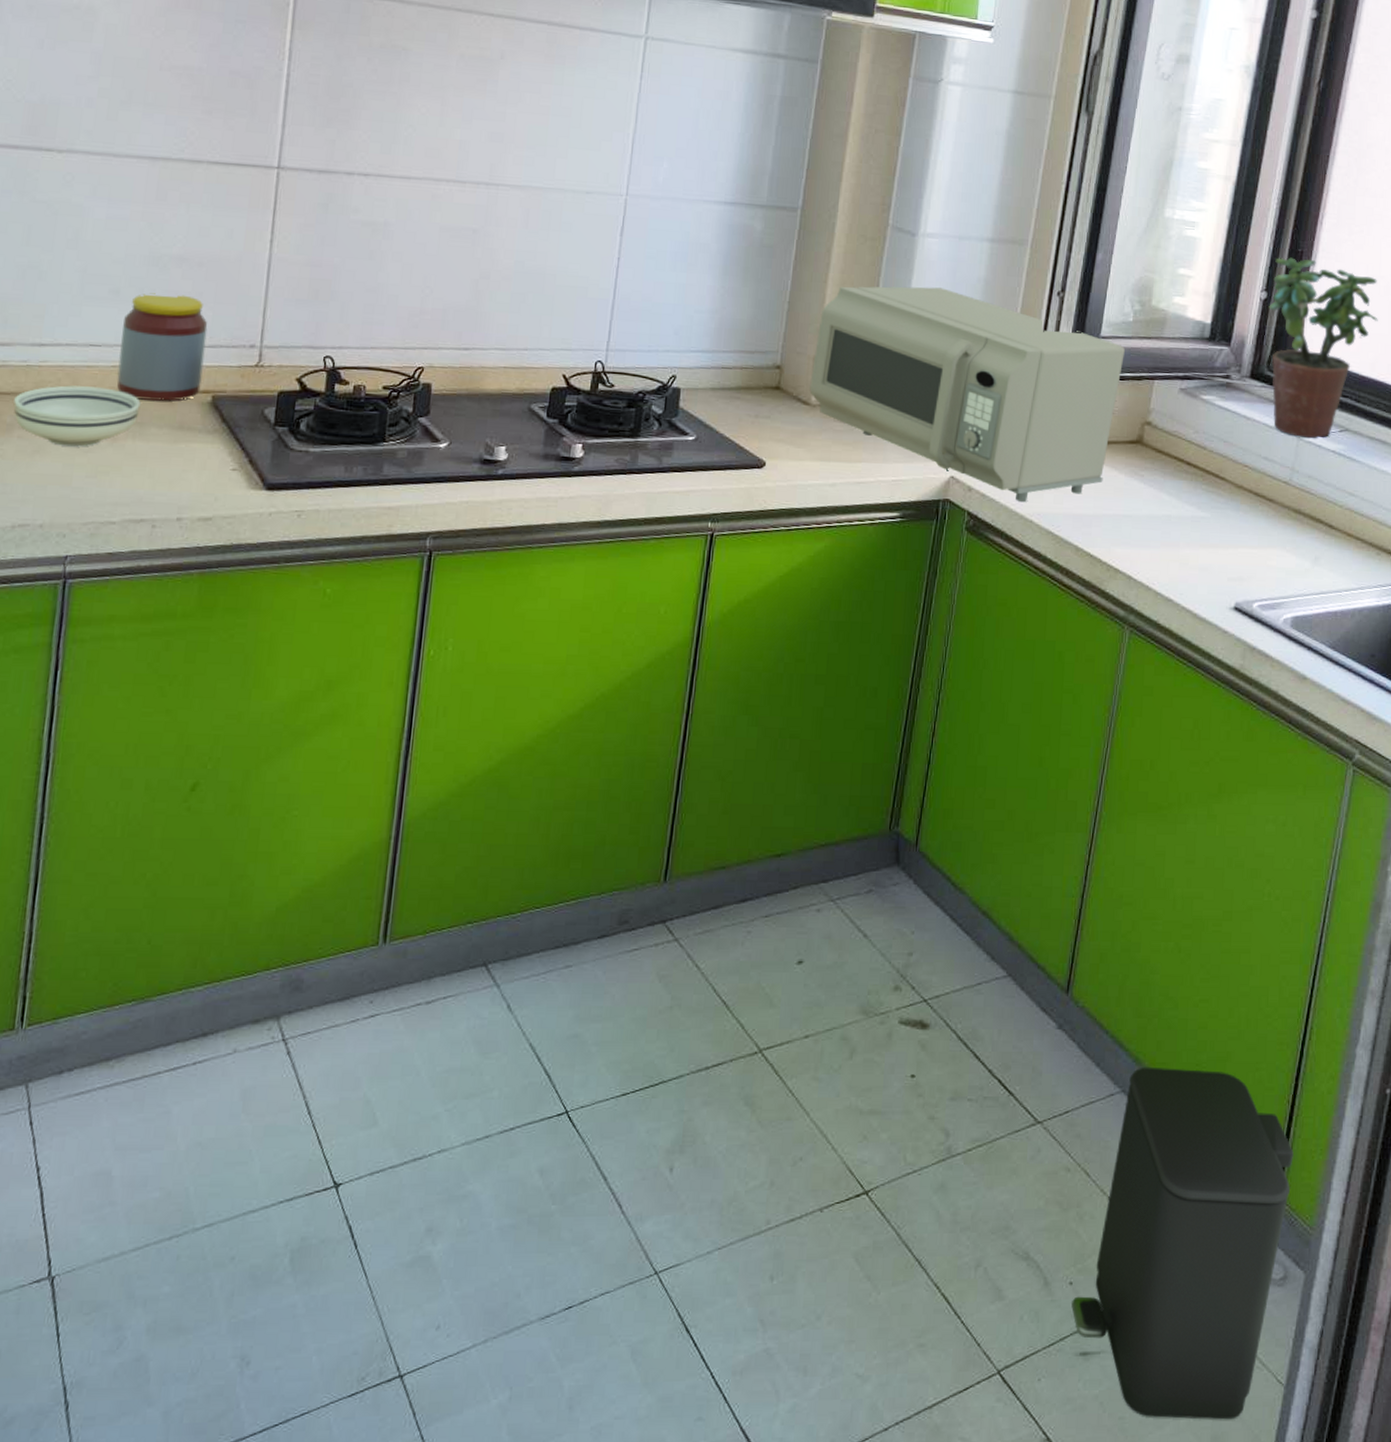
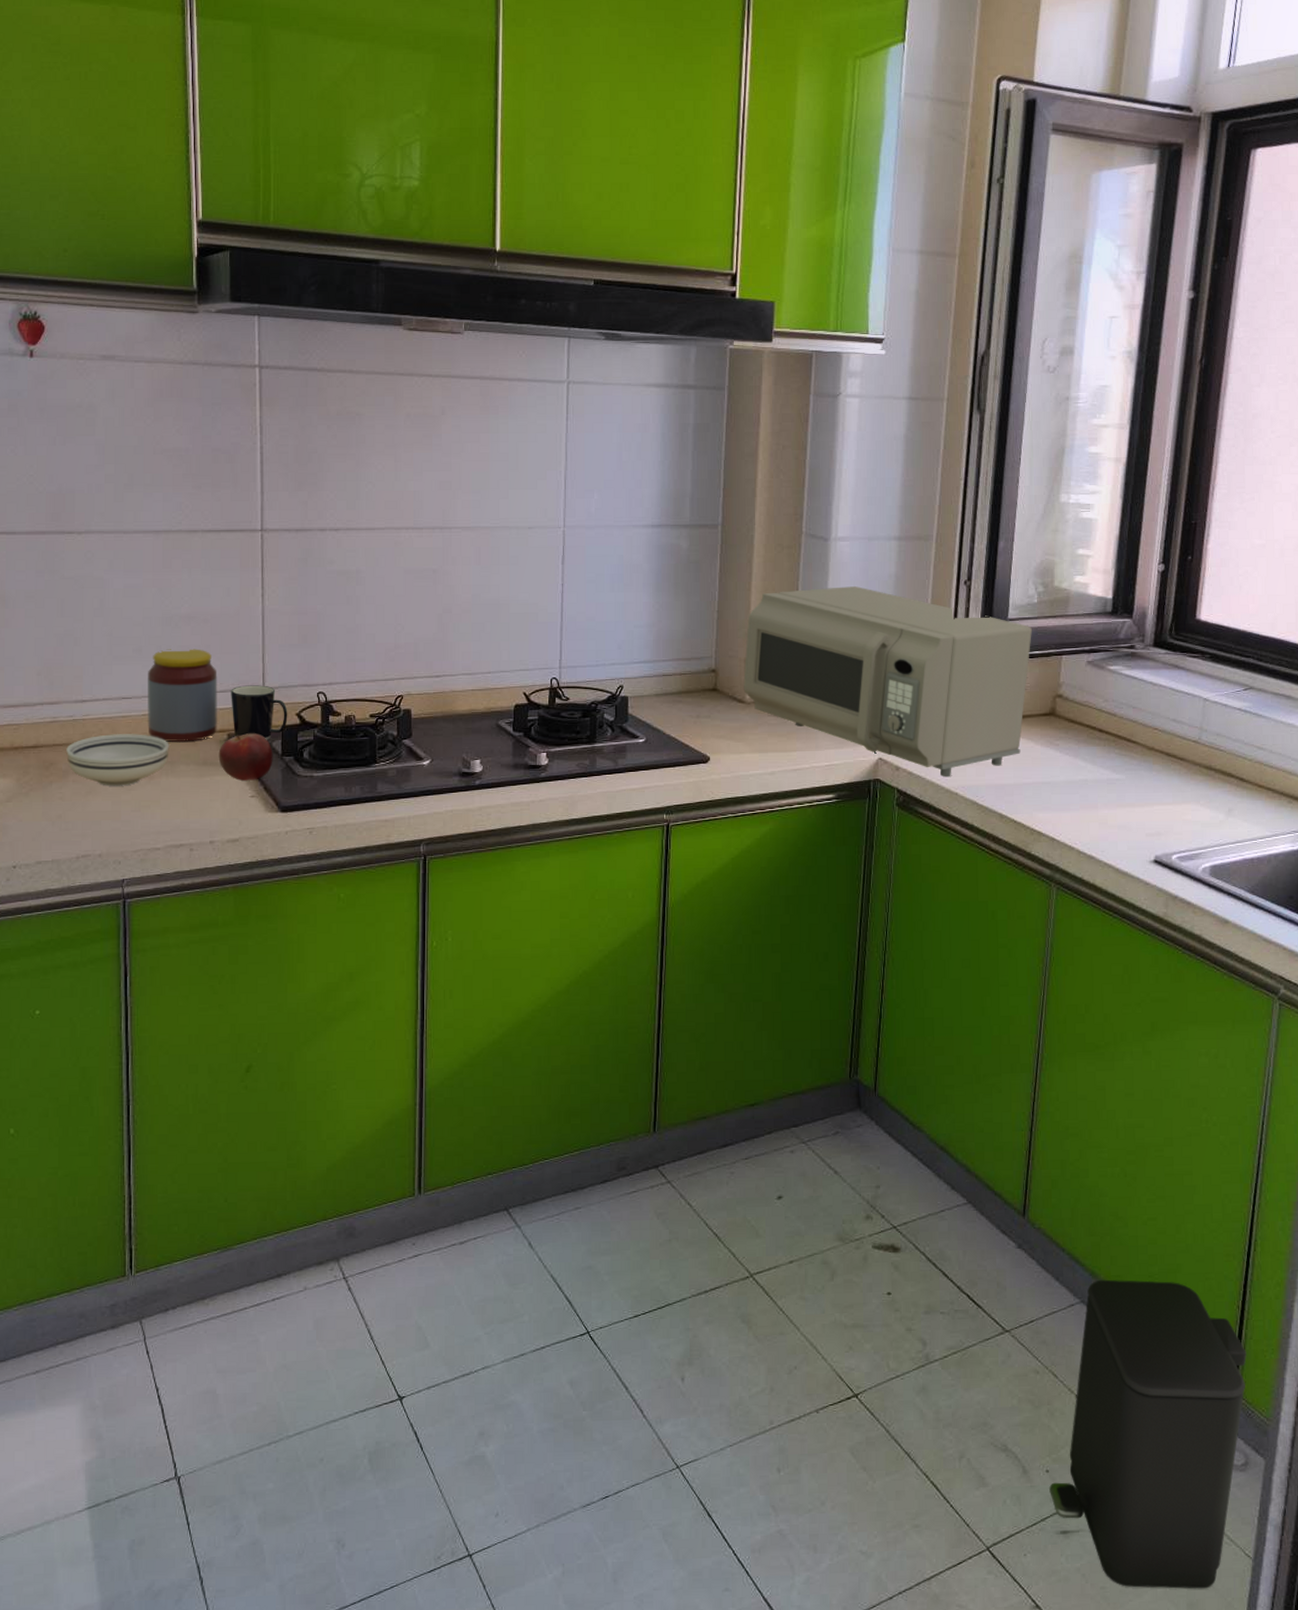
fruit: none [198,397,265,451] -> present [218,733,273,781]
mug: none [219,341,287,407] -> present [231,685,288,740]
potted plant: present [1269,257,1378,438] -> none [1167,529,1275,698]

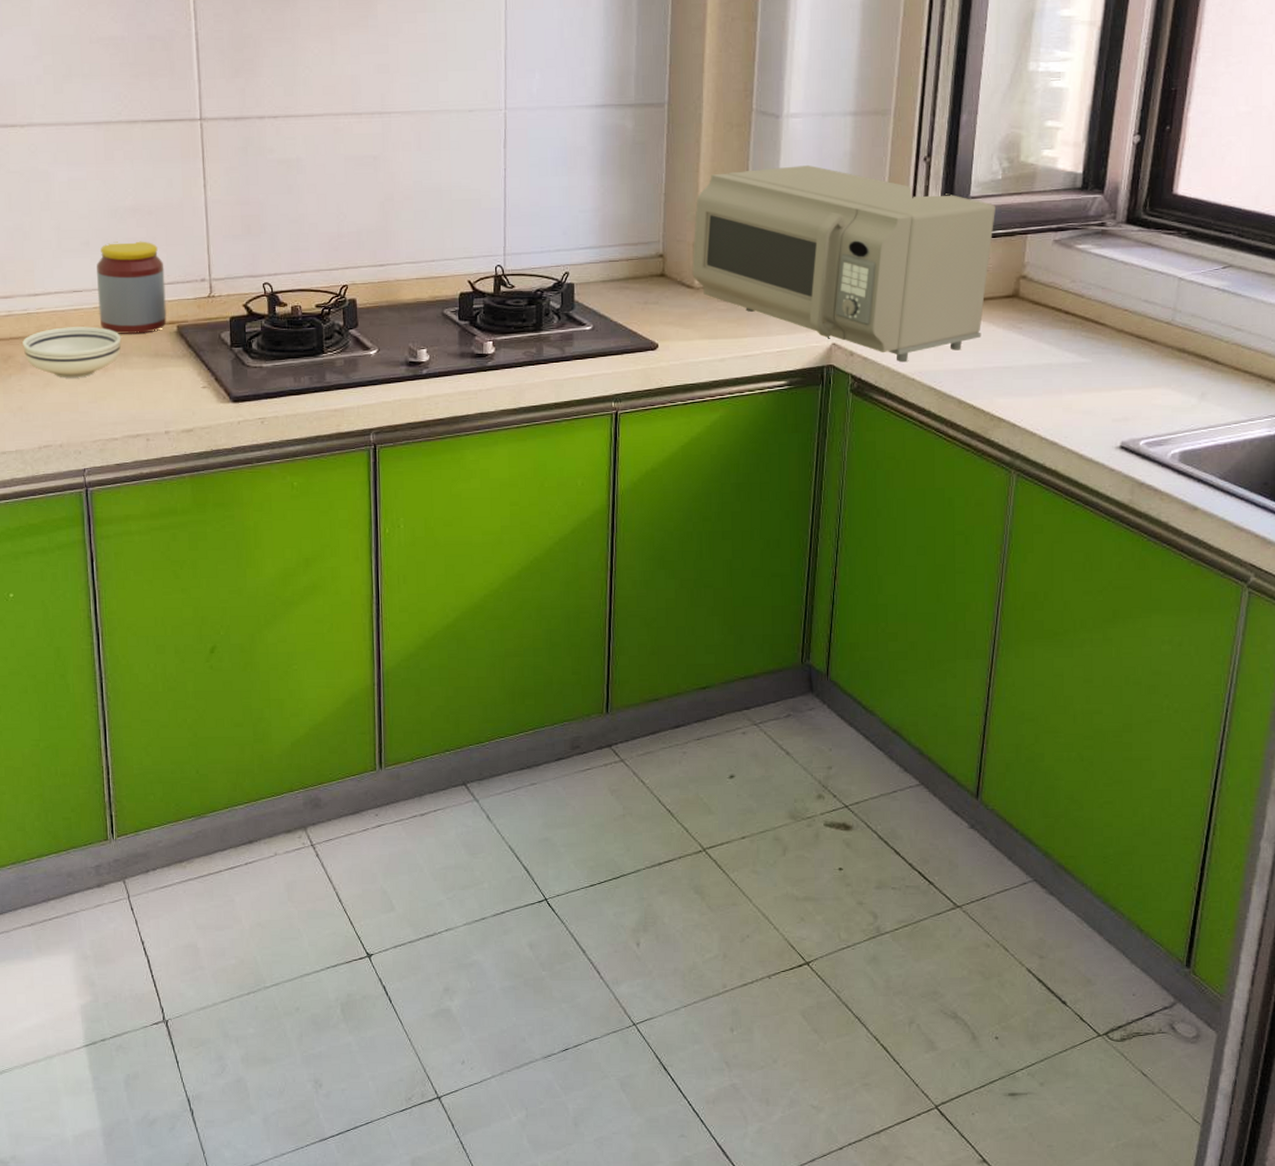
fruit: present [218,733,273,781] -> none [169,325,223,372]
mug: present [231,685,288,740] -> none [178,276,235,332]
pedal bin: present [1049,1279,1247,1589] -> none [998,859,1202,1150]

